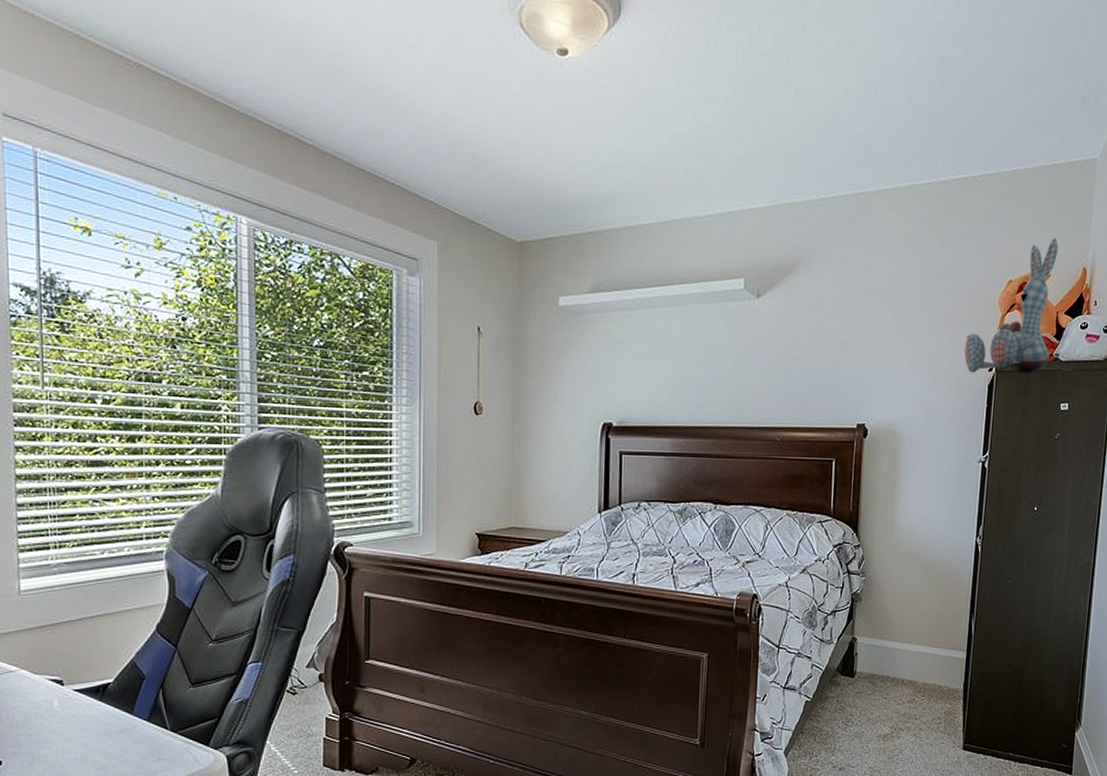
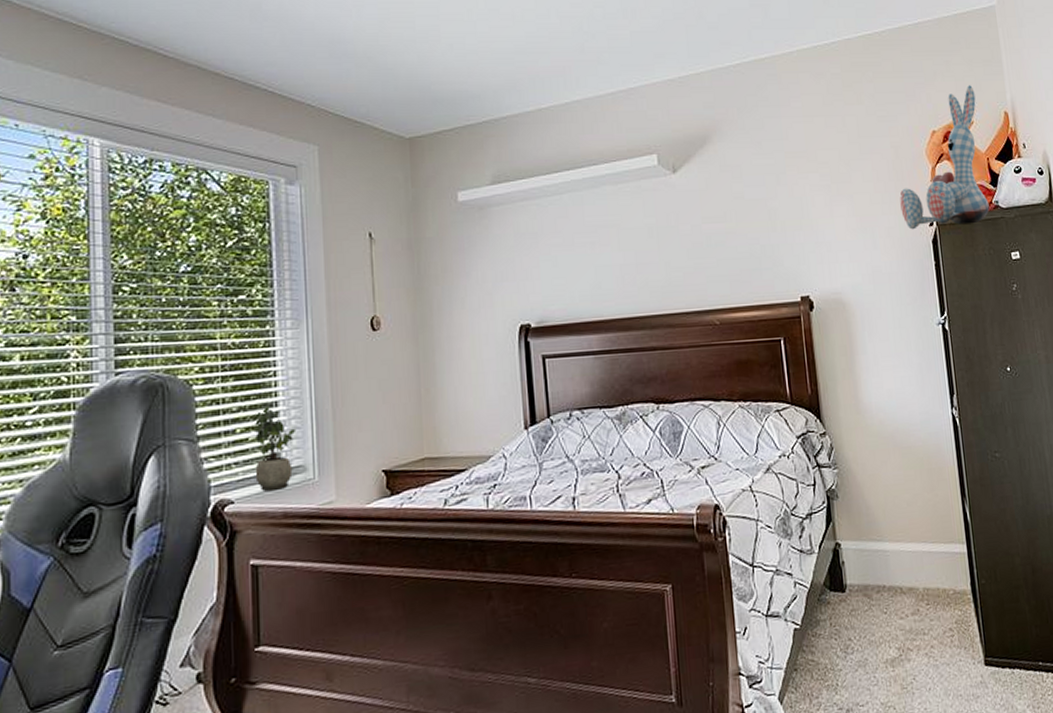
potted plant: none [371,468,406,540] -> present [253,405,297,493]

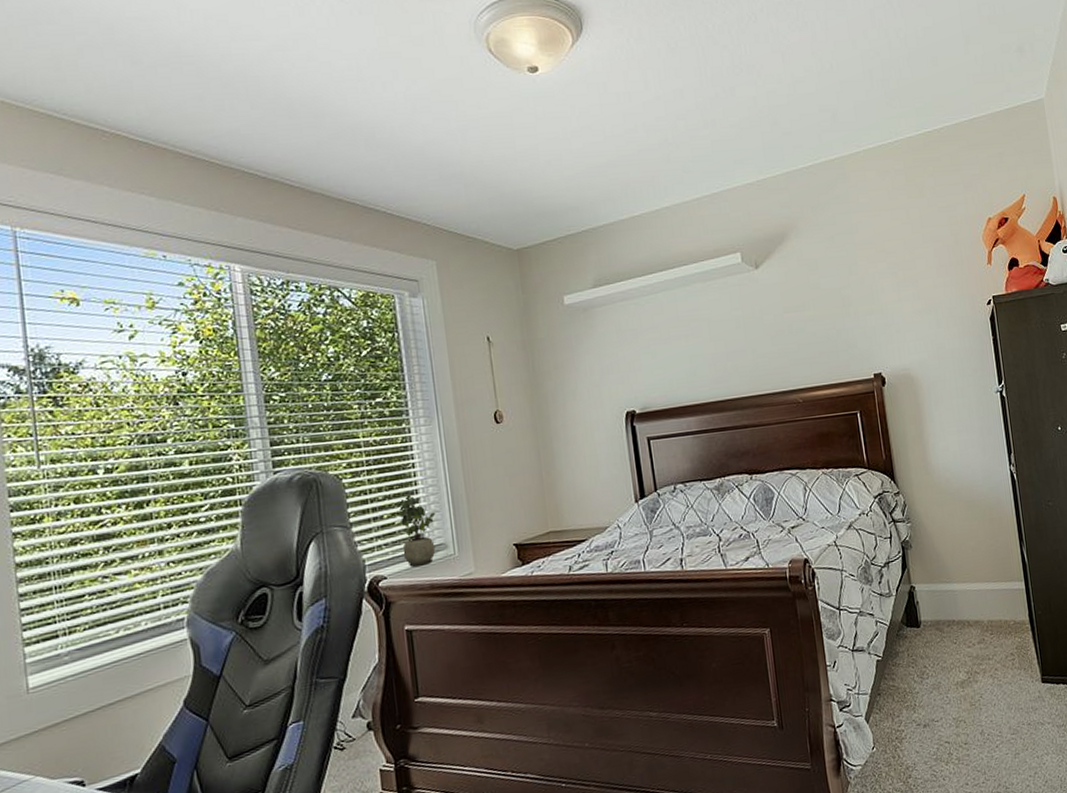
stuffed toy: present [900,85,990,230] -> none [960,174,1041,309]

